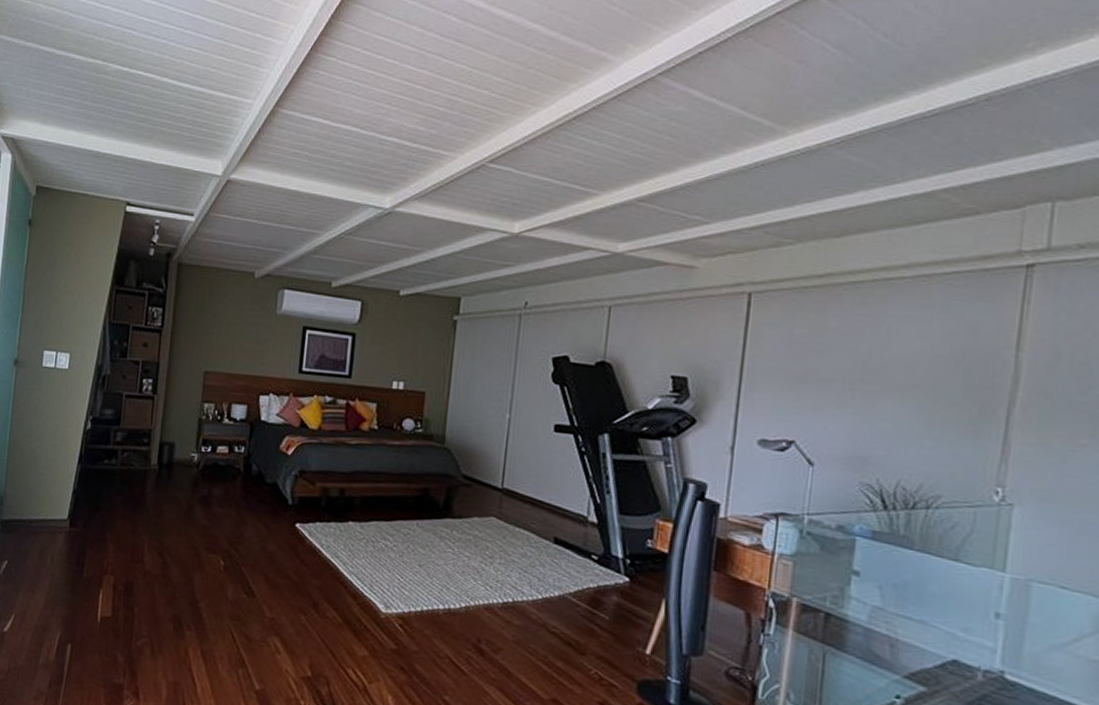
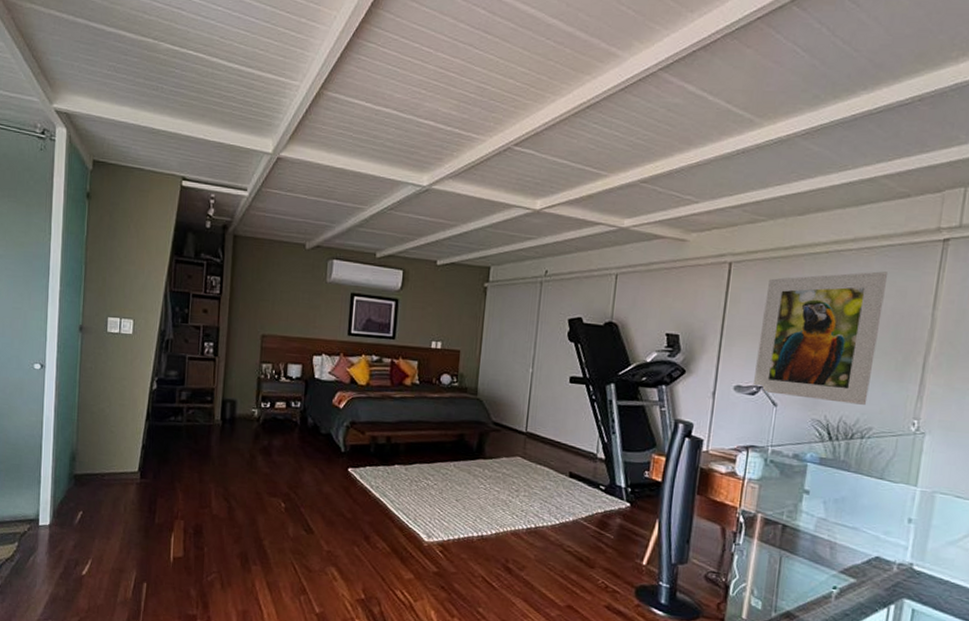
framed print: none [781,303,955,467] -> present [752,271,889,405]

